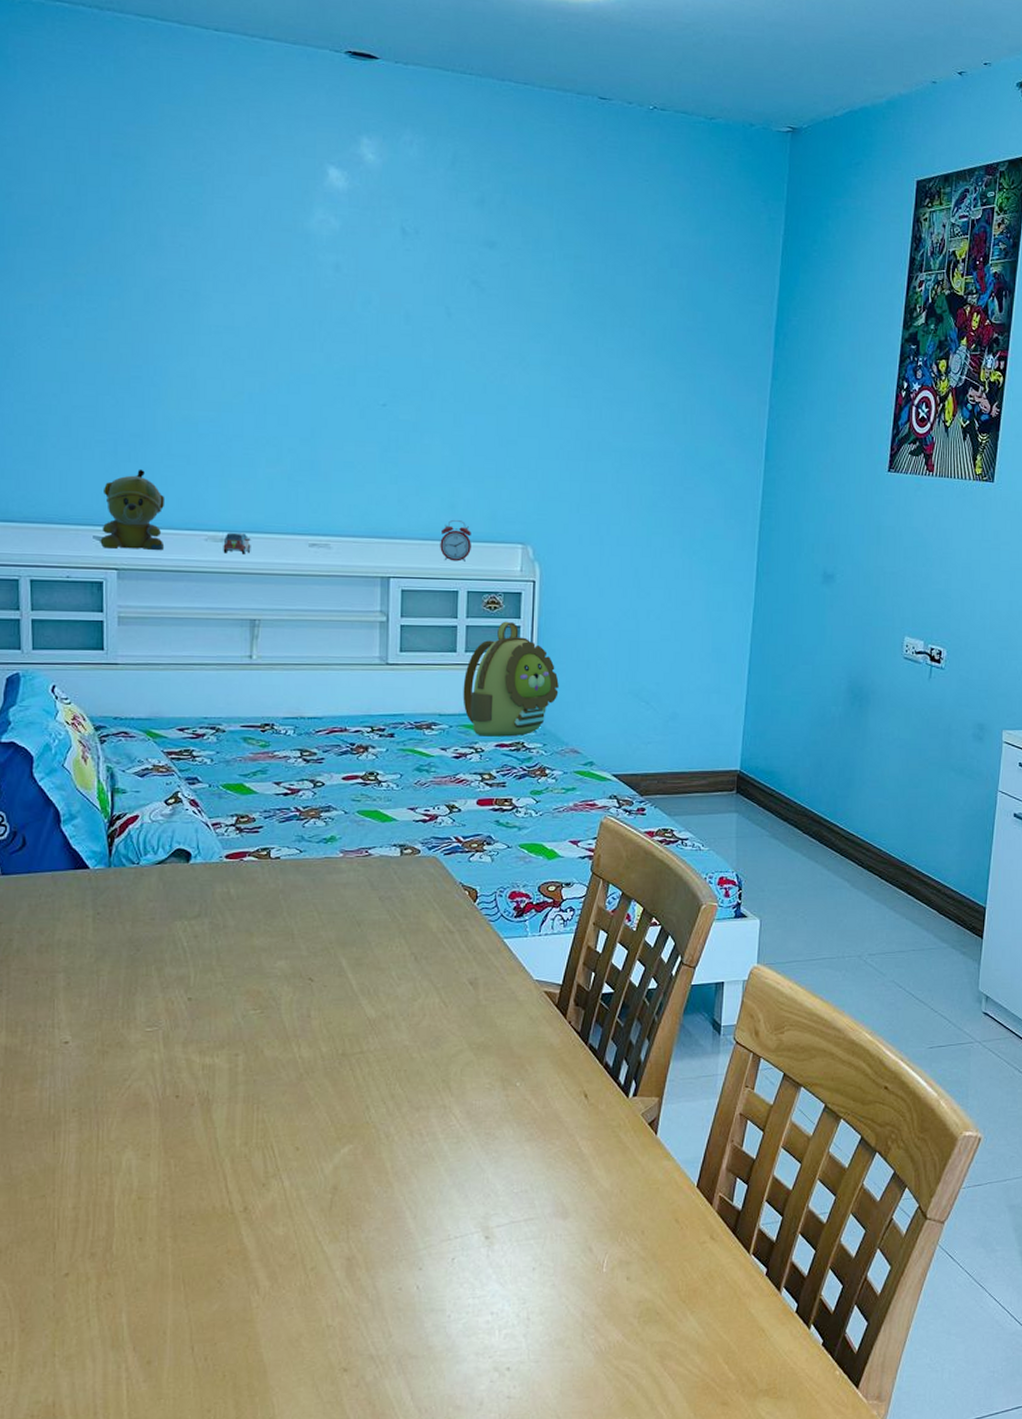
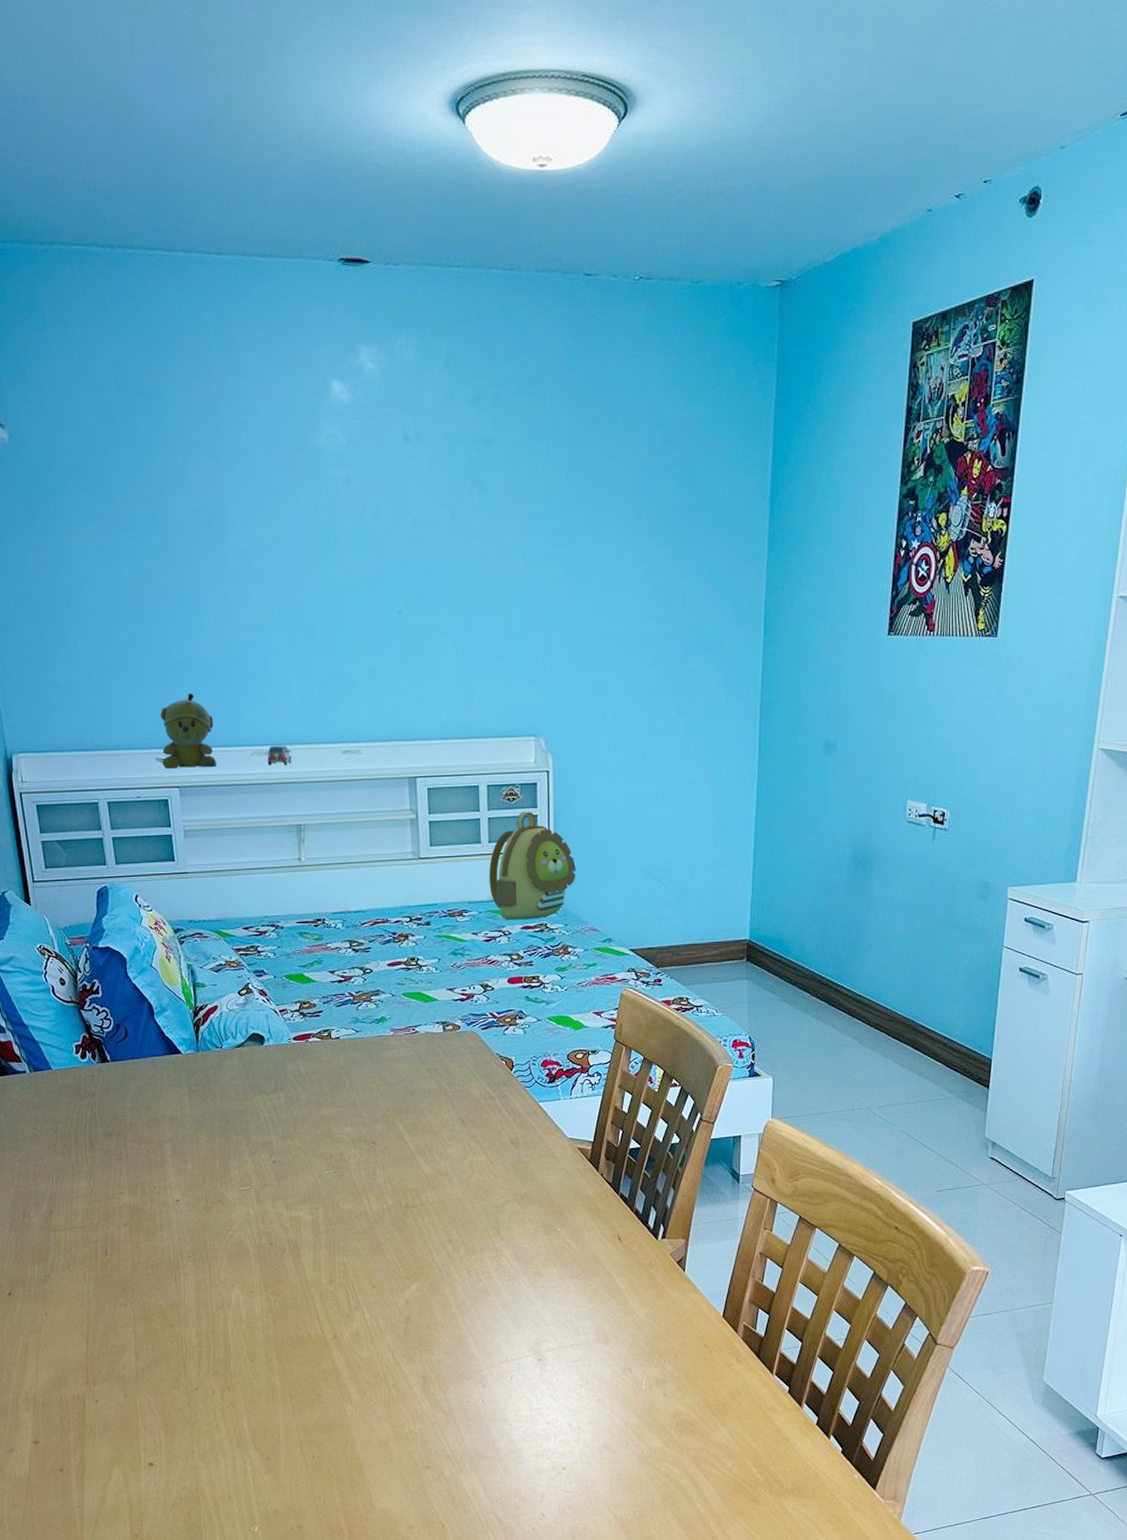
alarm clock: present [440,519,471,562] -> none [459,717,488,758]

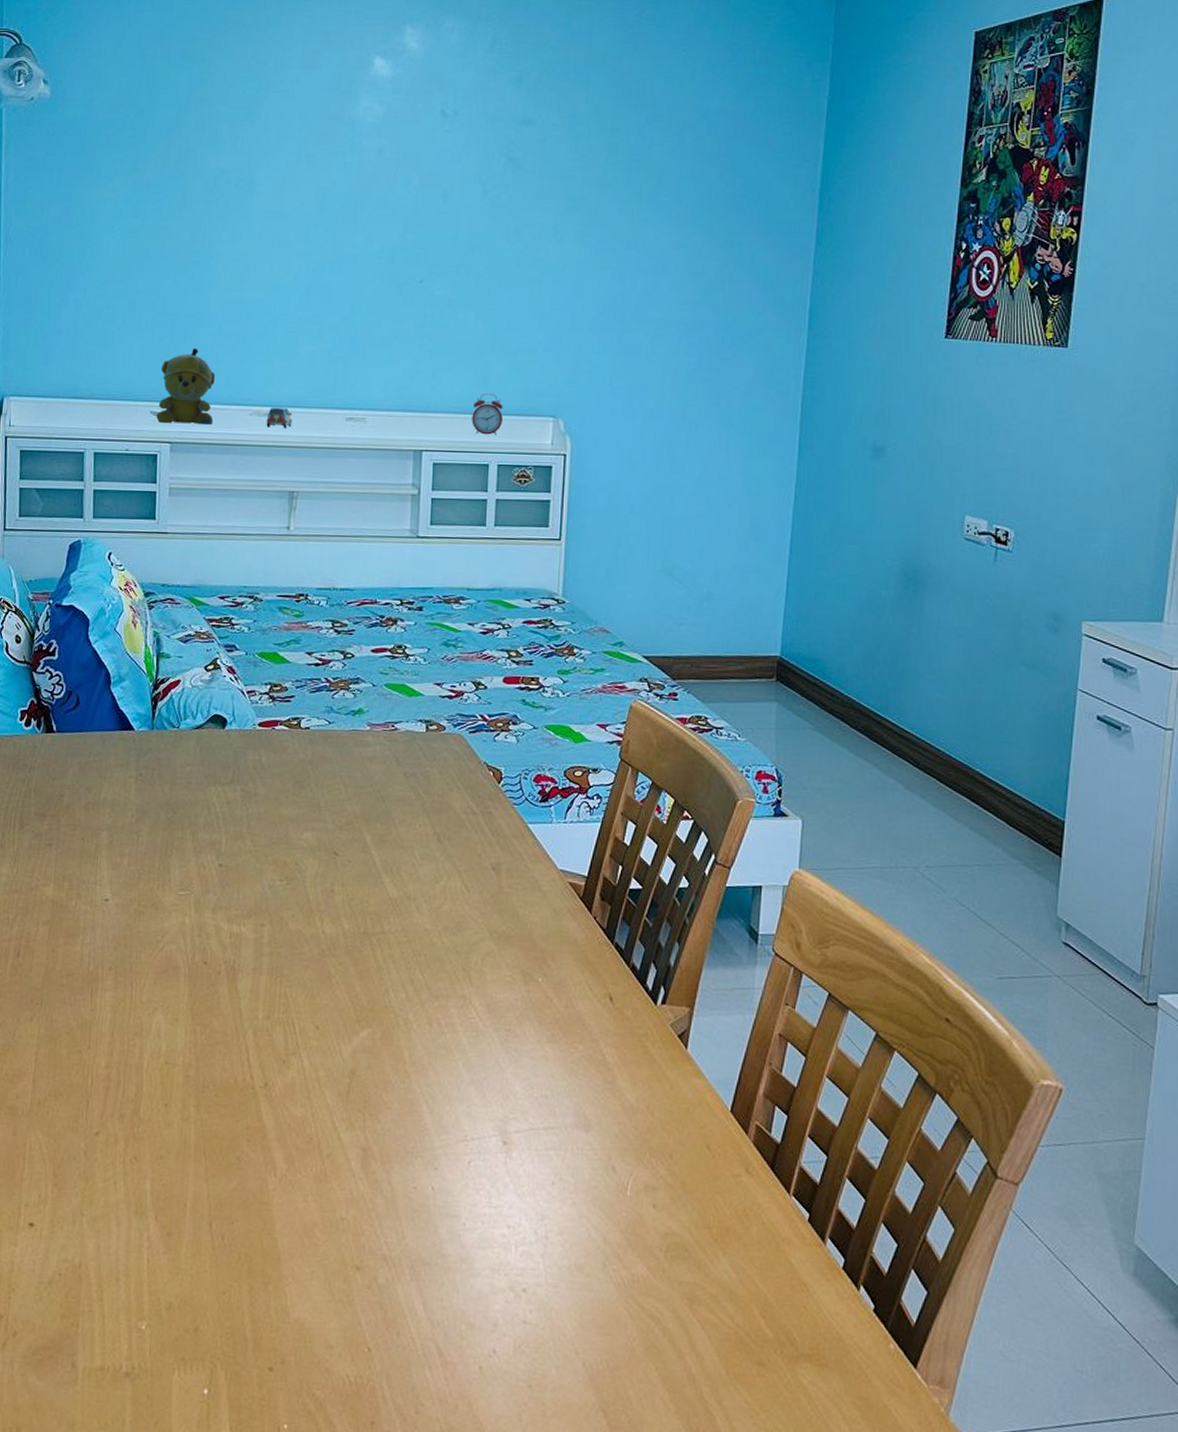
alarm clock: none [459,717,488,758] -> present [472,393,503,435]
backpack: present [488,811,576,920] -> none [491,495,589,614]

